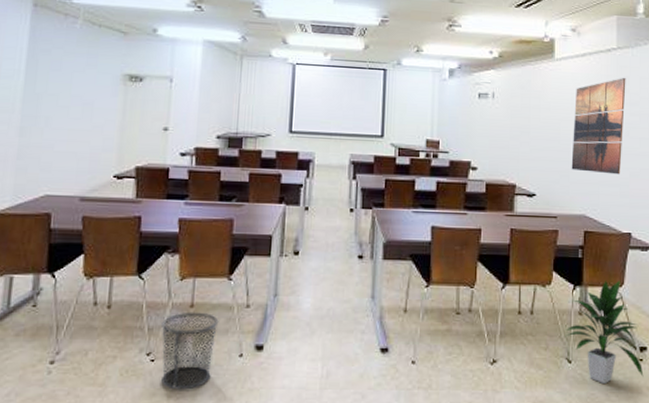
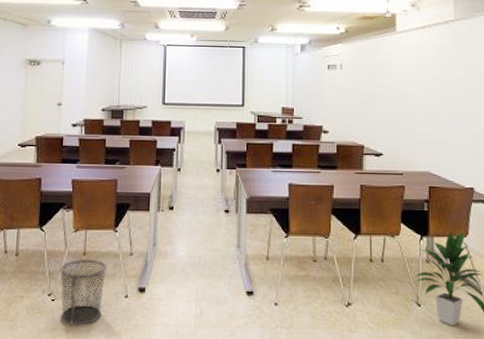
wall art: present [571,77,626,175] -> none [415,46,464,135]

